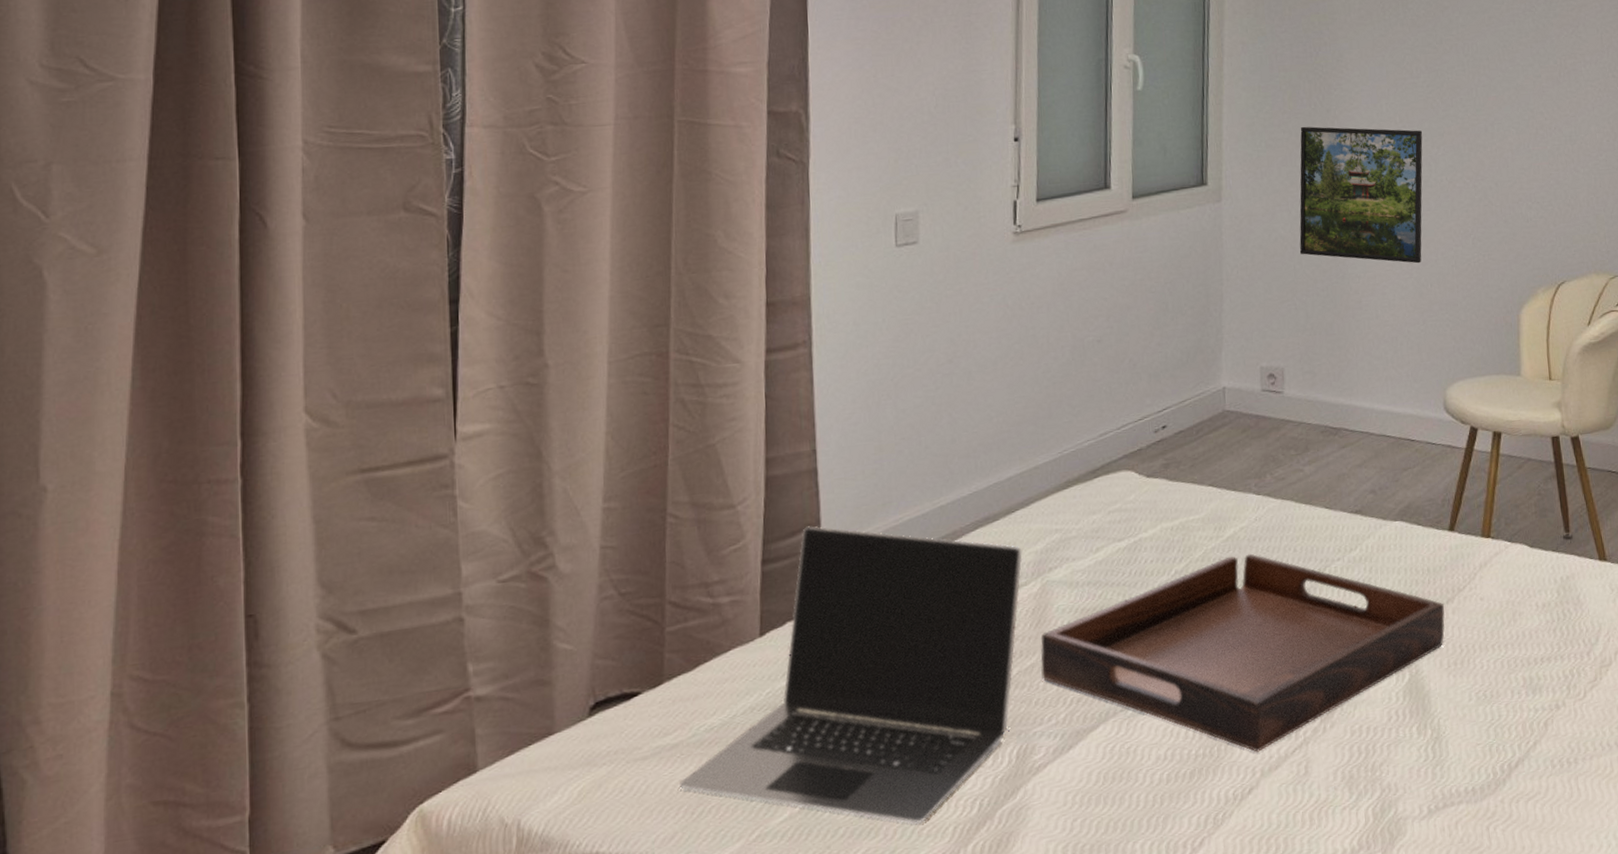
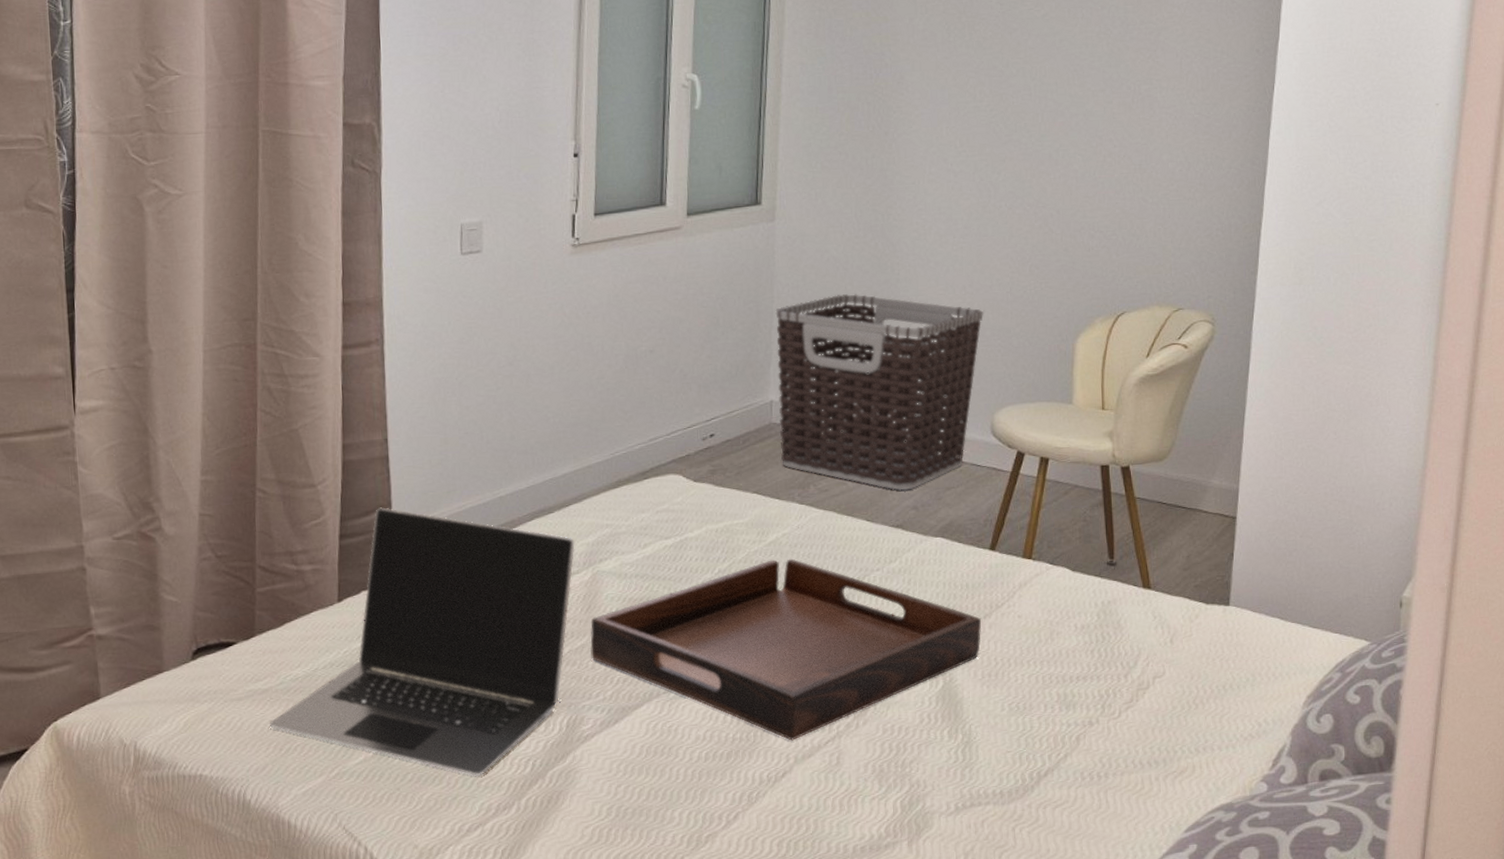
clothes hamper: none [1225,273,1431,474] -> present [775,294,984,491]
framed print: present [1299,126,1423,264] -> none [851,148,984,289]

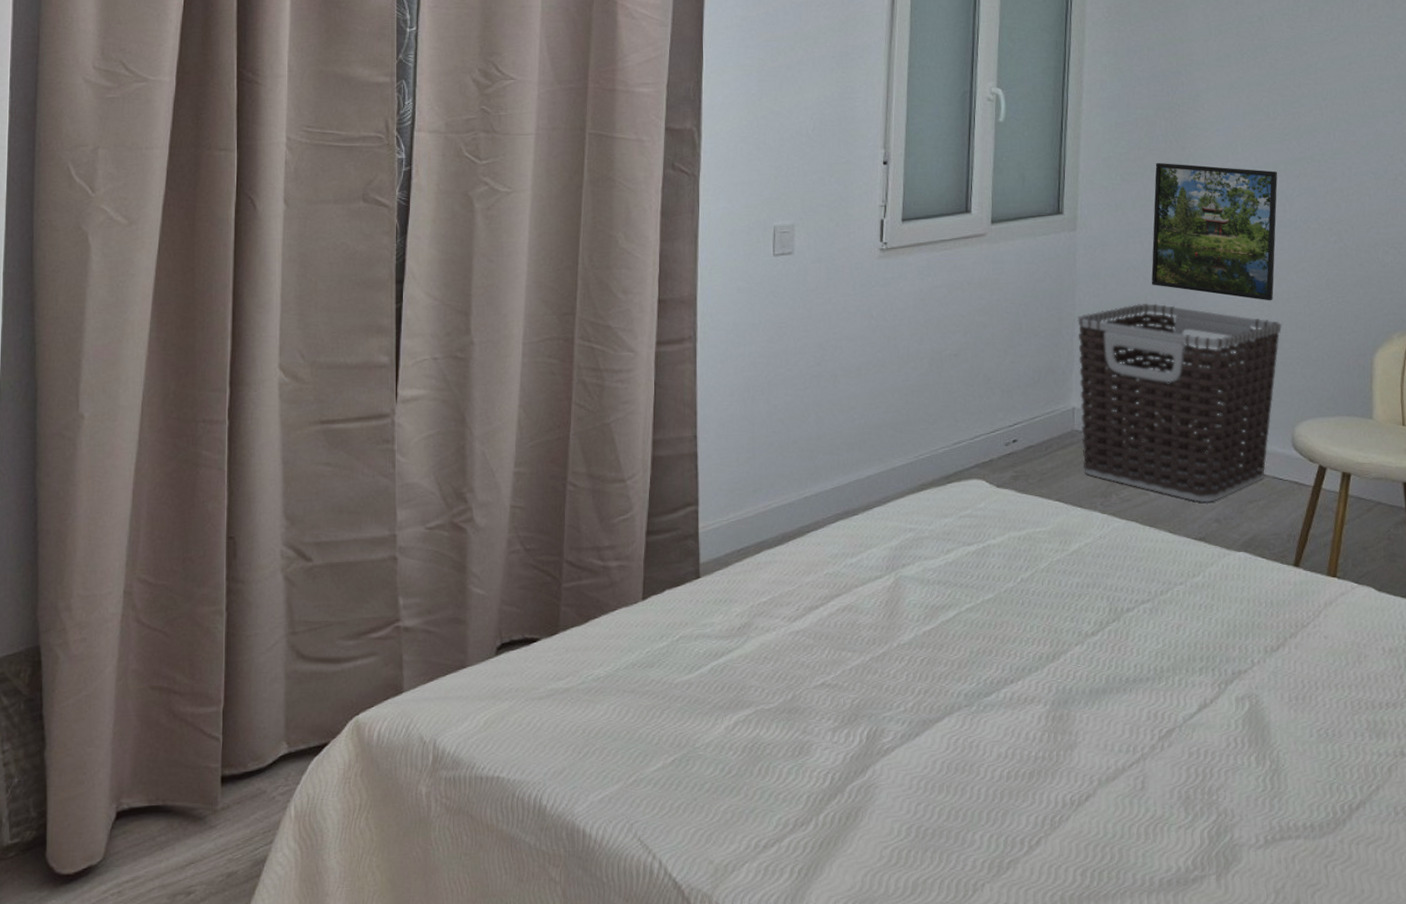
laptop: present [270,507,575,776] -> none [569,504,878,788]
serving tray: present [590,558,982,741] -> none [892,569,1288,762]
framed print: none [851,148,984,289] -> present [1151,162,1278,301]

